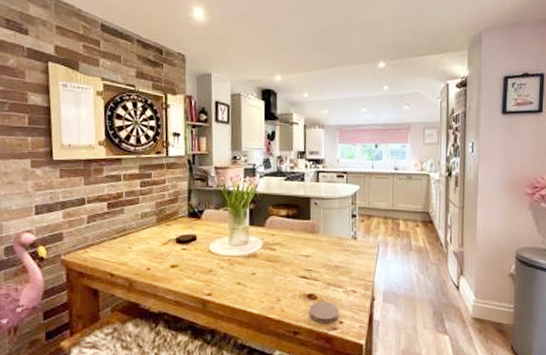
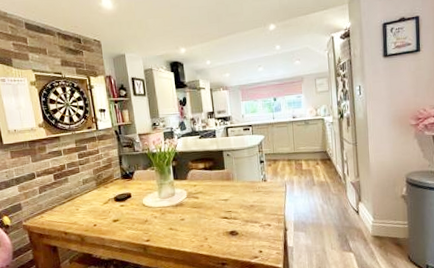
coaster: present [308,301,340,324] -> none [232,235,259,254]

